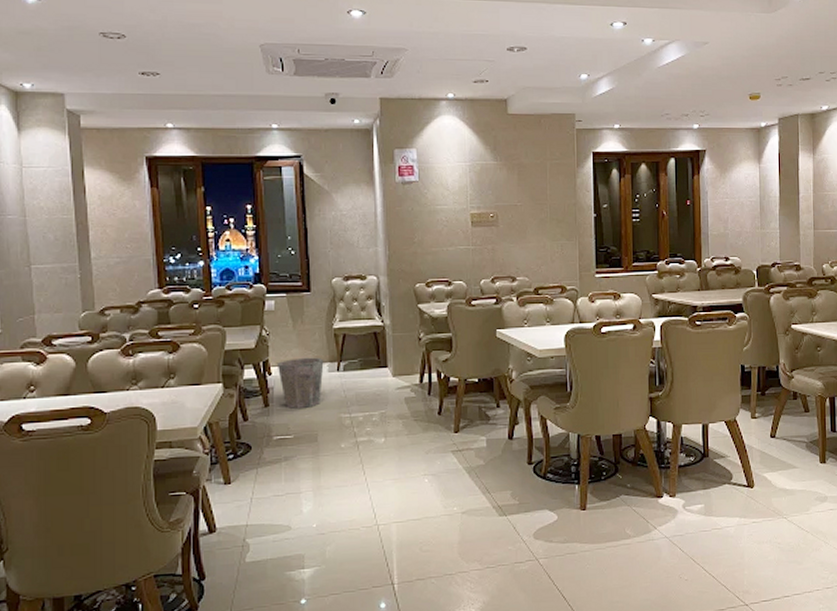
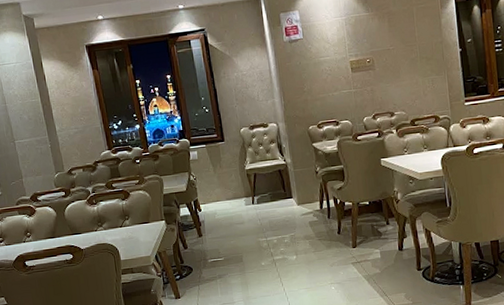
waste bin: present [276,357,324,409] -> none [204,194,242,237]

